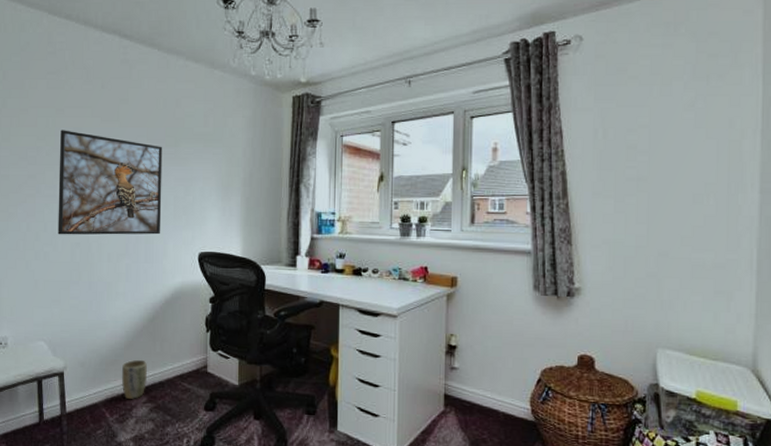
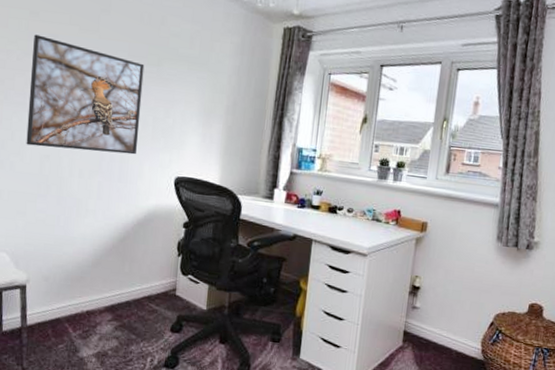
plant pot: present [121,359,148,399] -> none [86,278,115,317]

